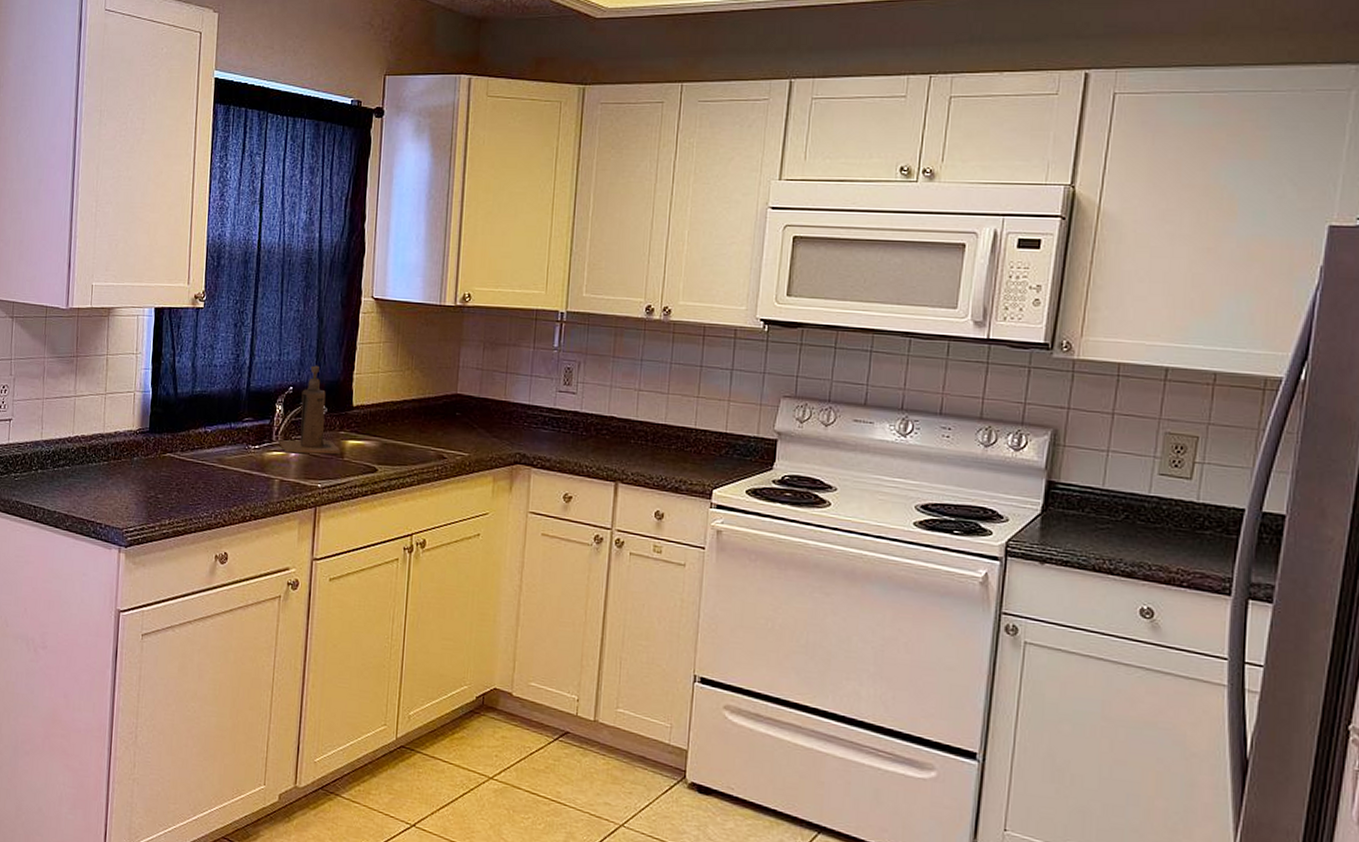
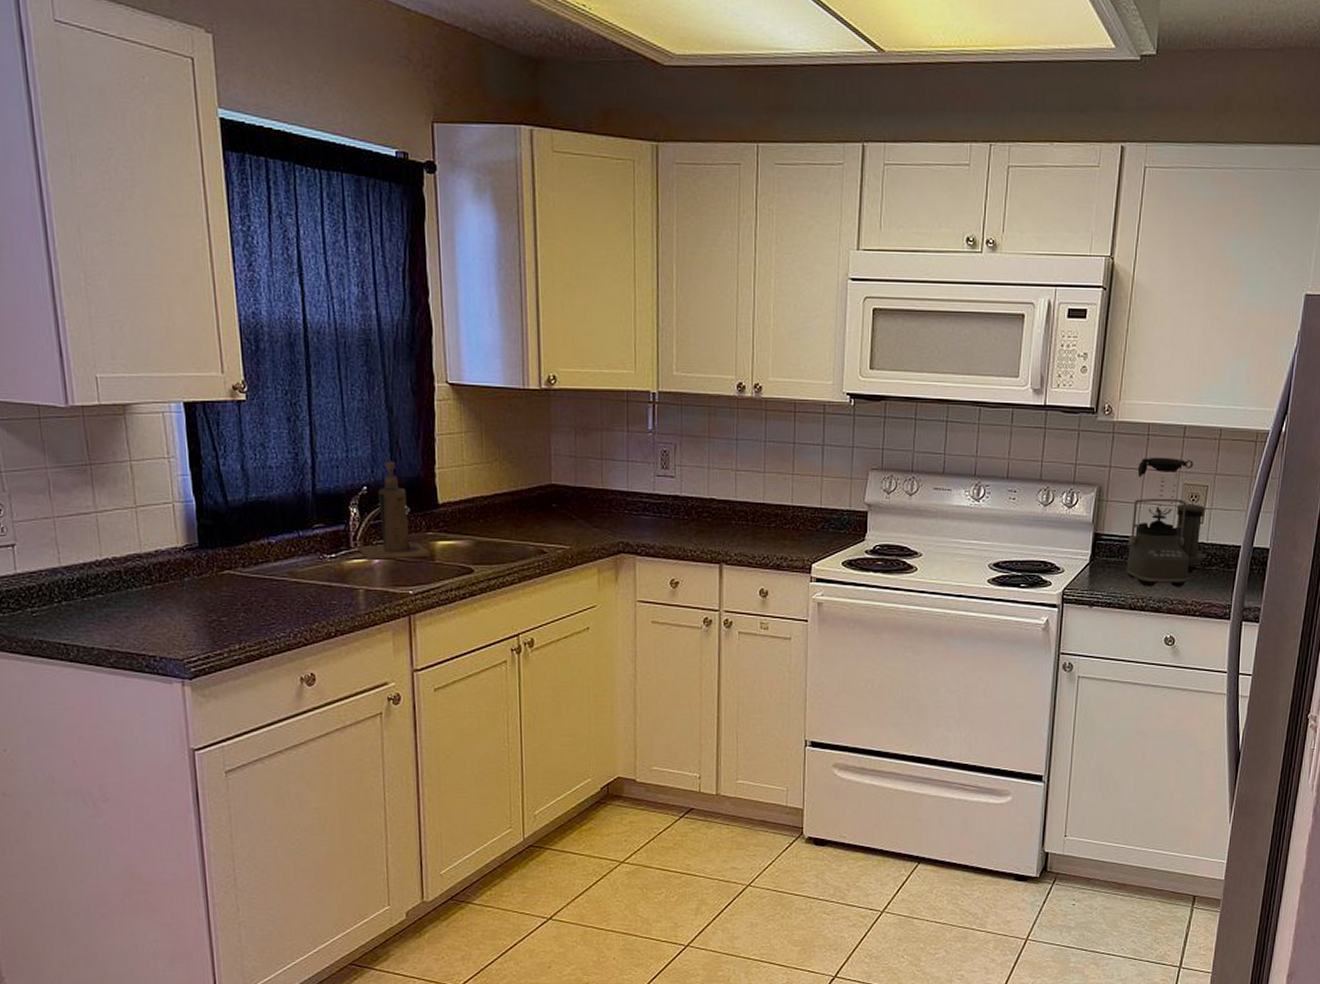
blender: none [1088,400,1198,551] -> present [1126,457,1207,587]

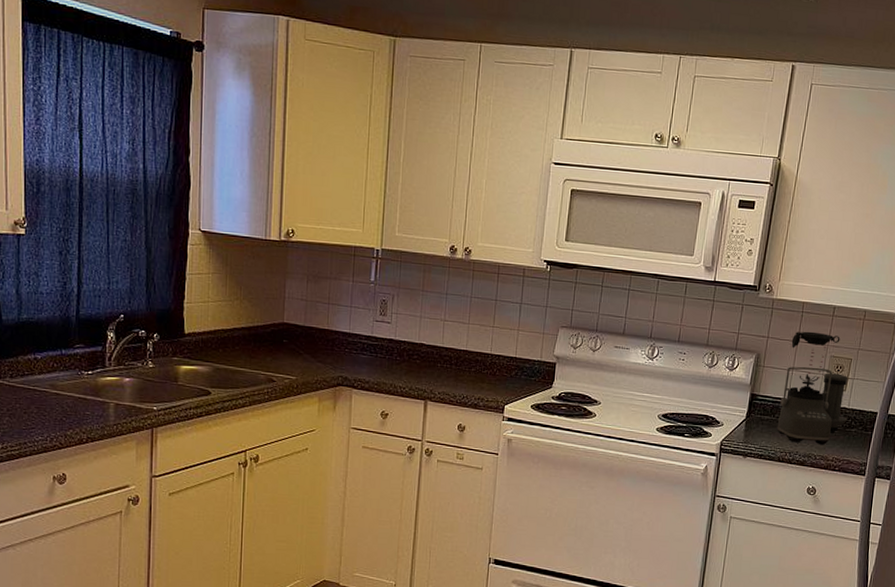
soap dispenser: present [356,461,431,560] -> none [110,294,175,379]

